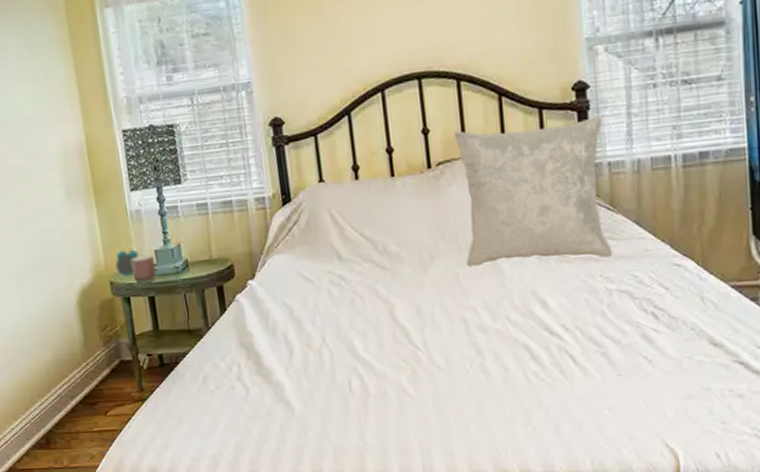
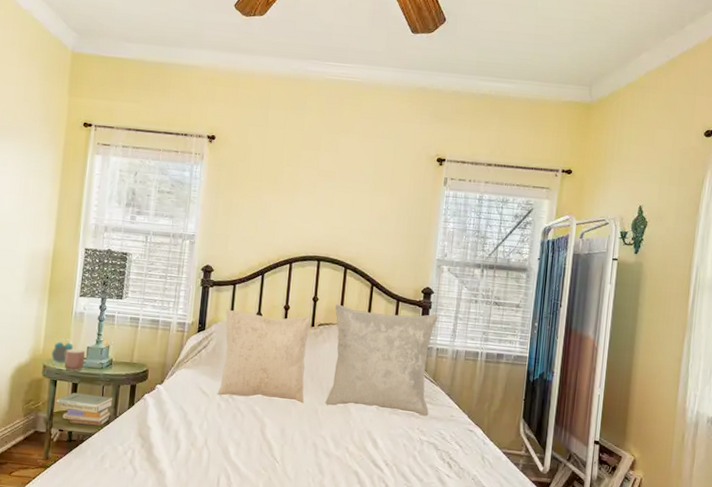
books: none [134,305,202,346] -> present [56,392,113,427]
pillow: none [312,155,439,280] -> present [217,309,312,404]

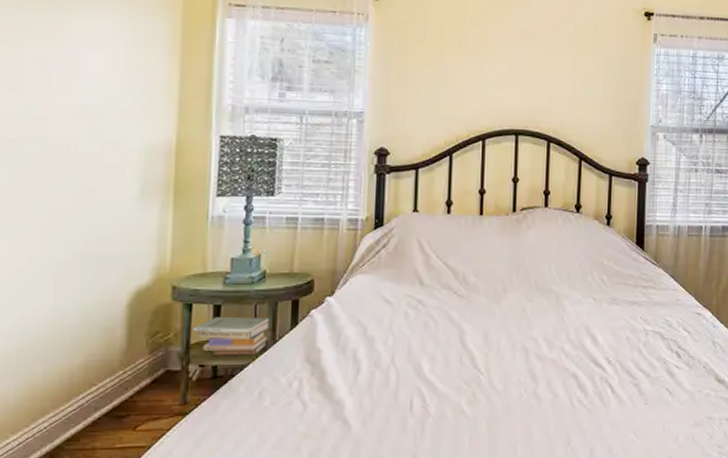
alarm clock: present [50,338,74,365] -> none [181,250,213,285]
mug: present [64,348,86,372] -> none [201,262,230,290]
pillow: present [217,309,312,404] -> none [403,198,512,303]
pillow: present [325,304,439,417] -> none [534,183,657,303]

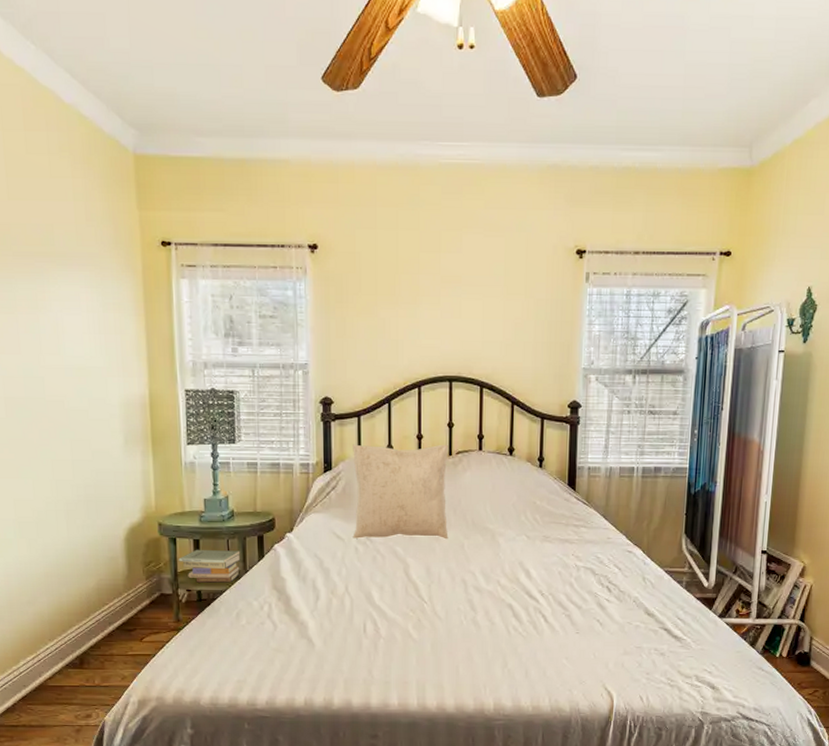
pillow: none [403,198,512,303] -> present [353,444,449,540]

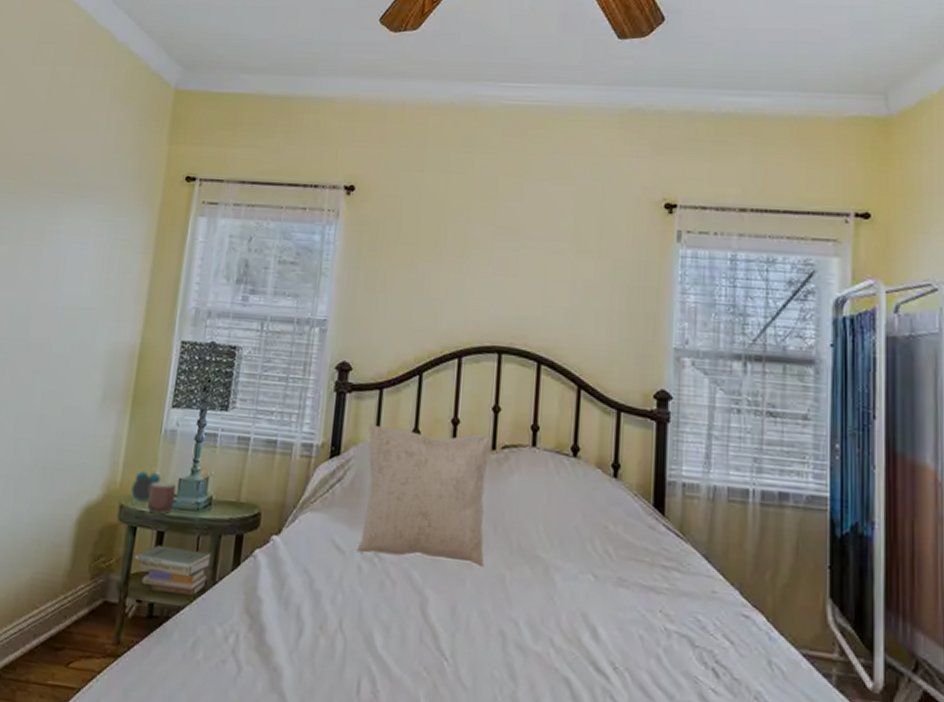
alarm clock: none [164,492,189,522] -> present [130,466,161,504]
mug: none [180,502,204,527] -> present [147,481,177,515]

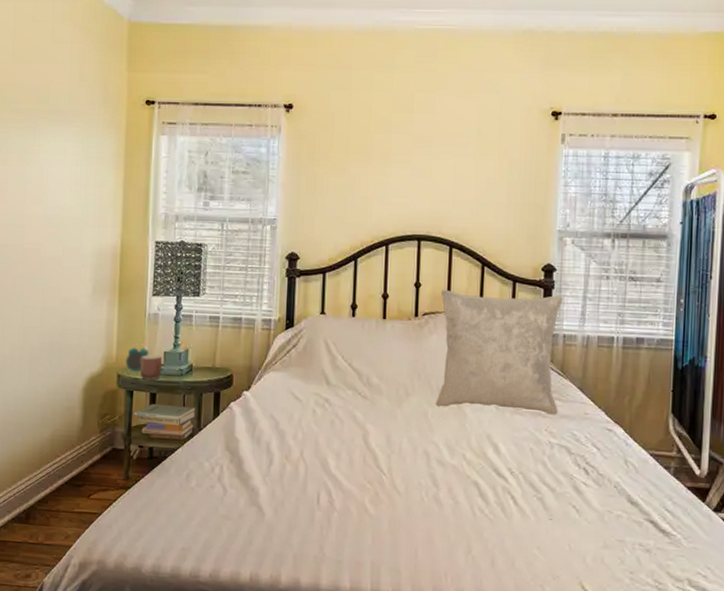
pillow: present [356,424,492,568] -> none [311,301,414,406]
pillow: none [515,415,682,592] -> present [435,289,564,415]

